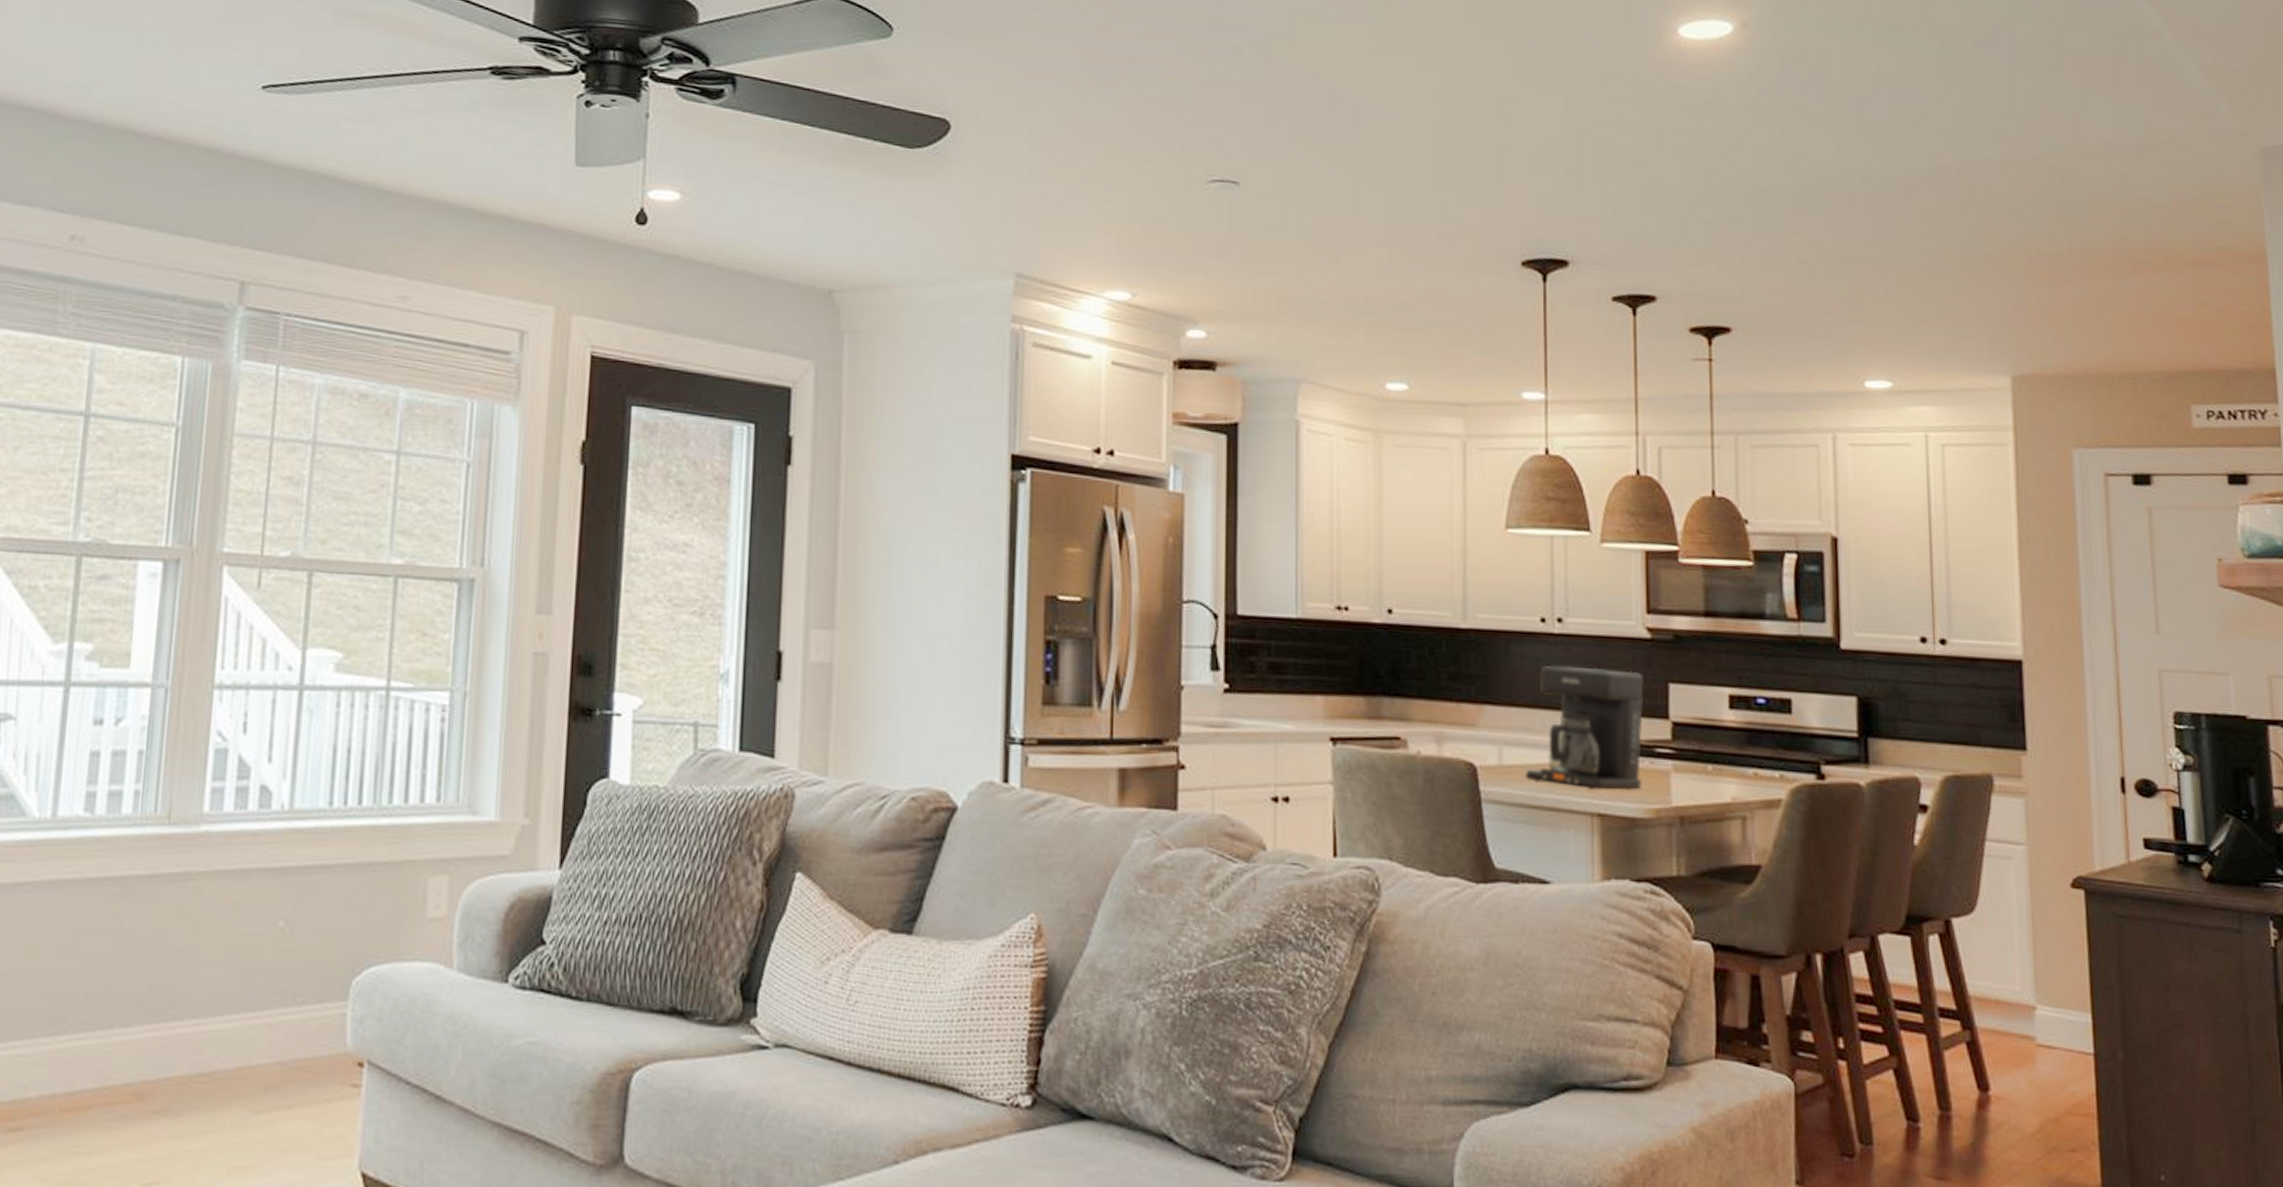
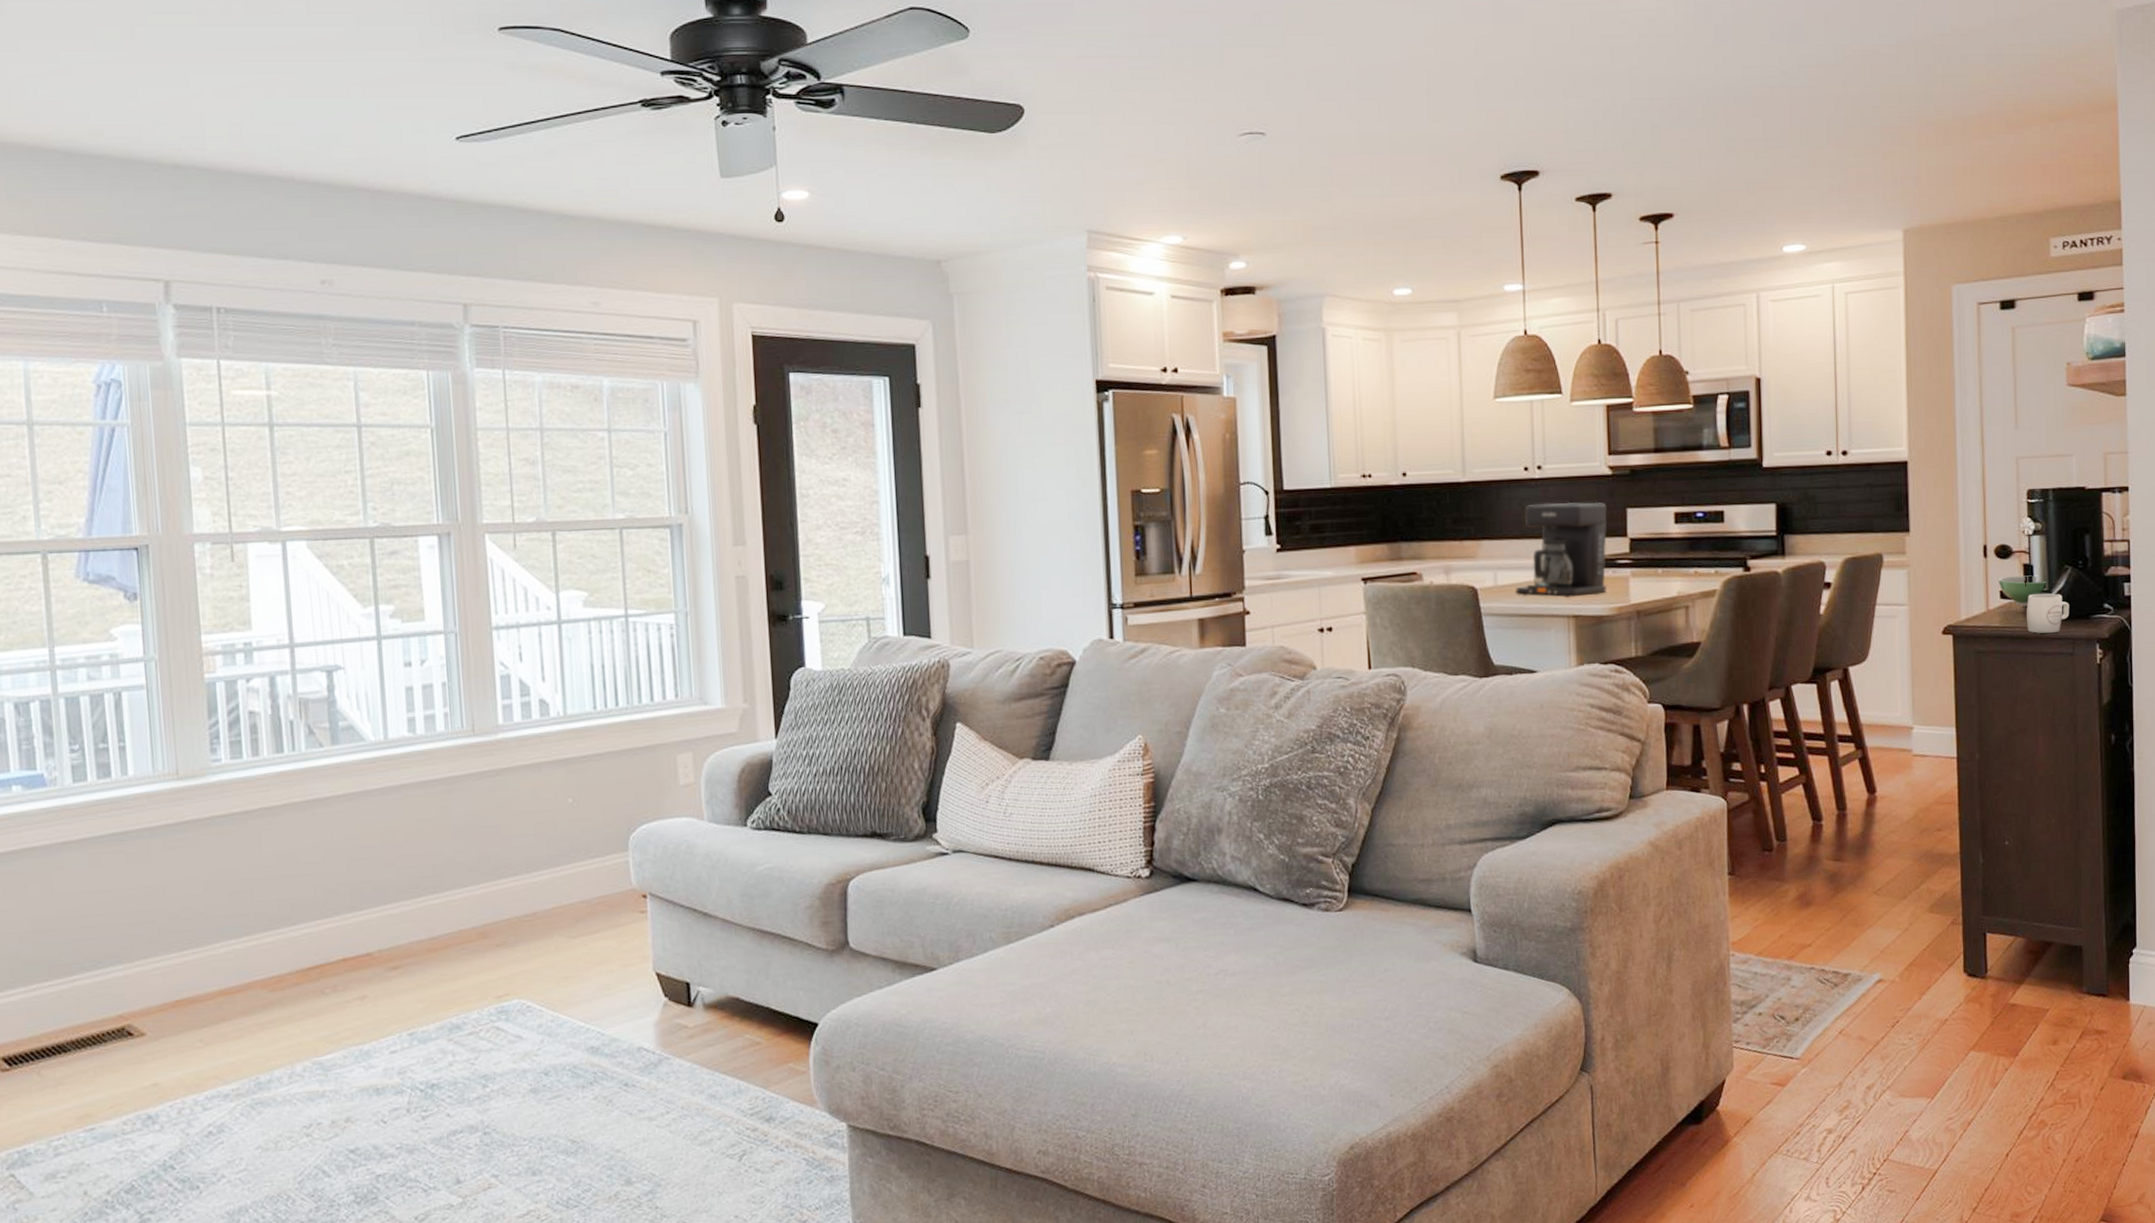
bowl: none [2140,821,2212,862] -> present [1998,575,2054,607]
mug: none [2177,846,2233,902] -> present [2026,593,2070,634]

